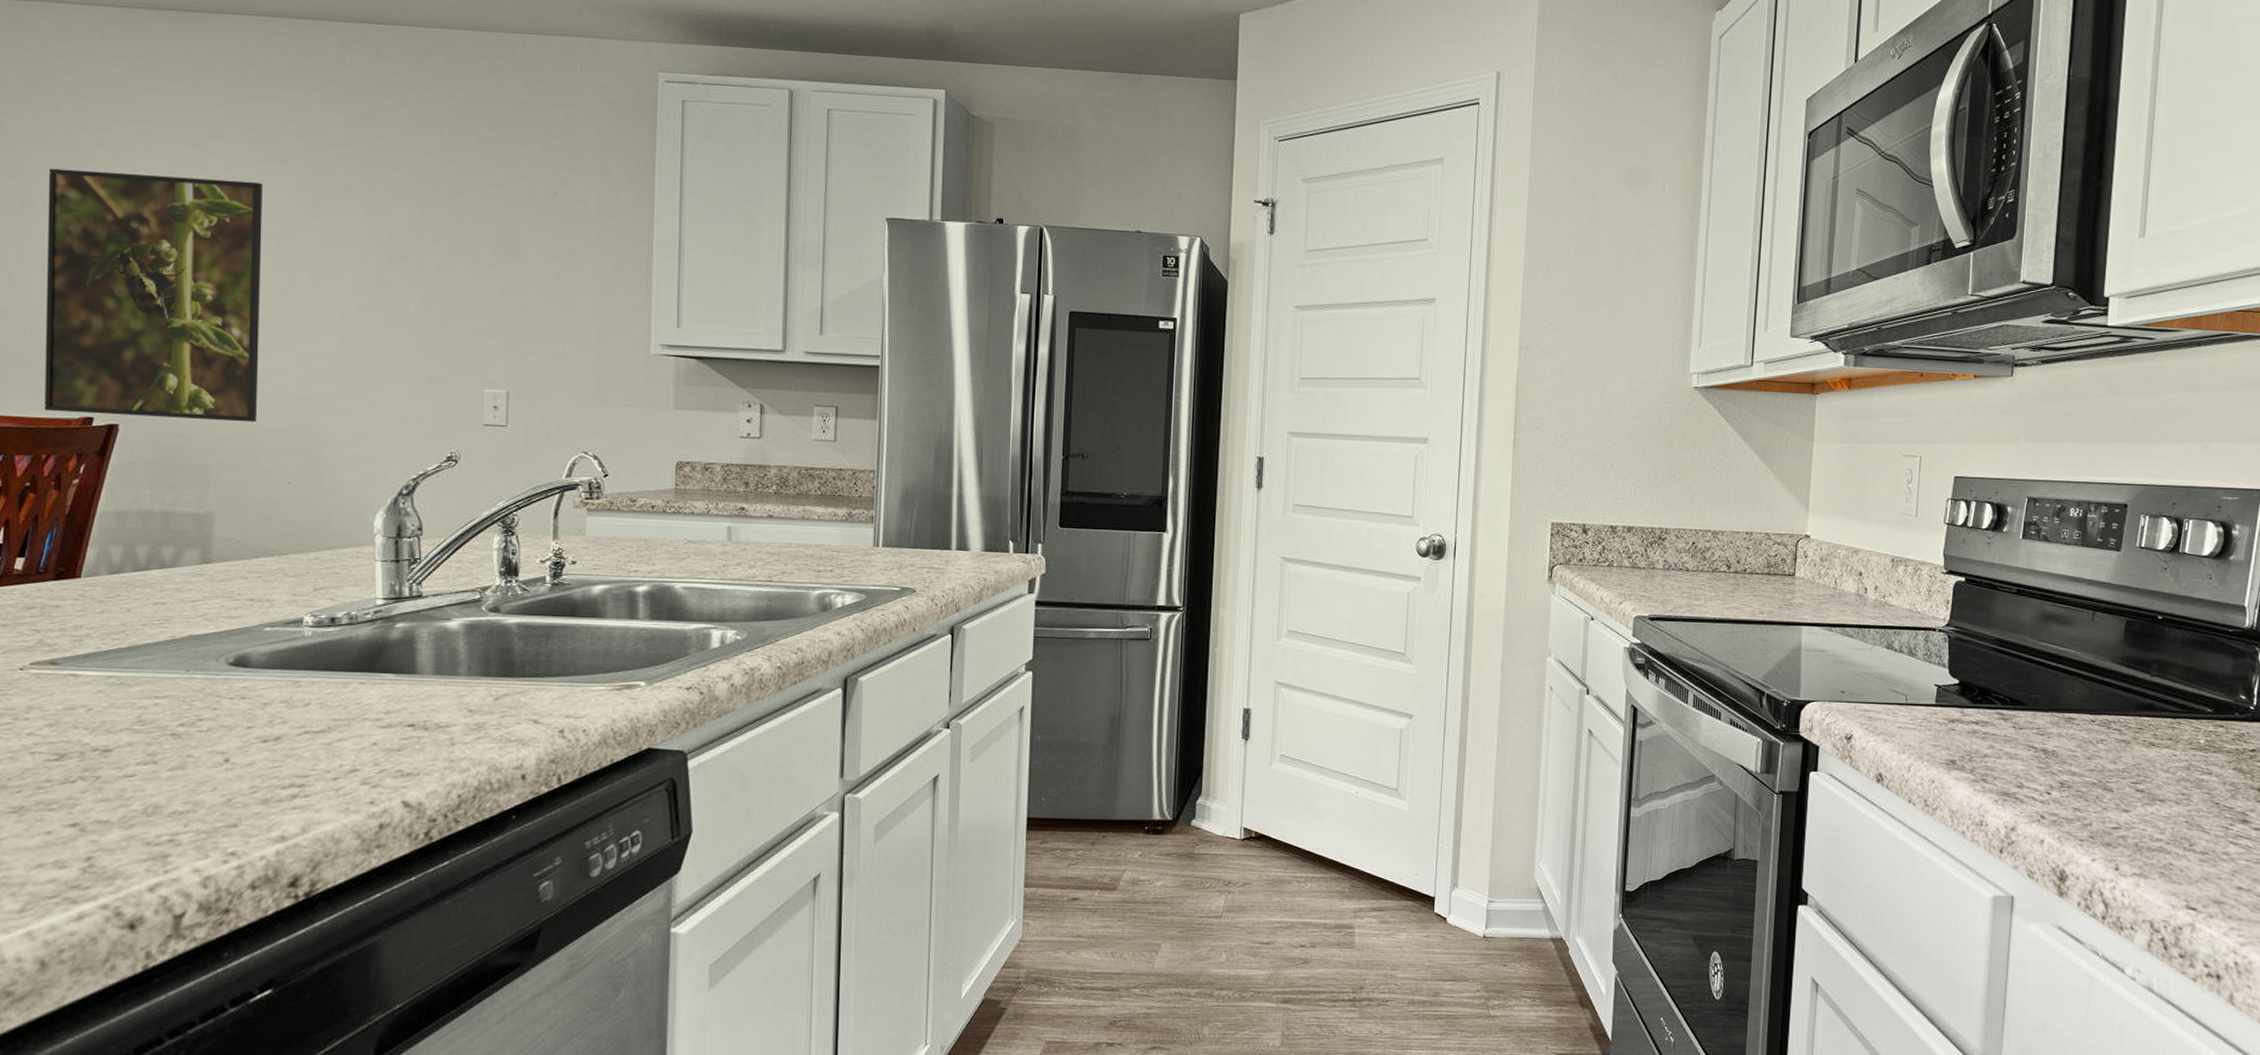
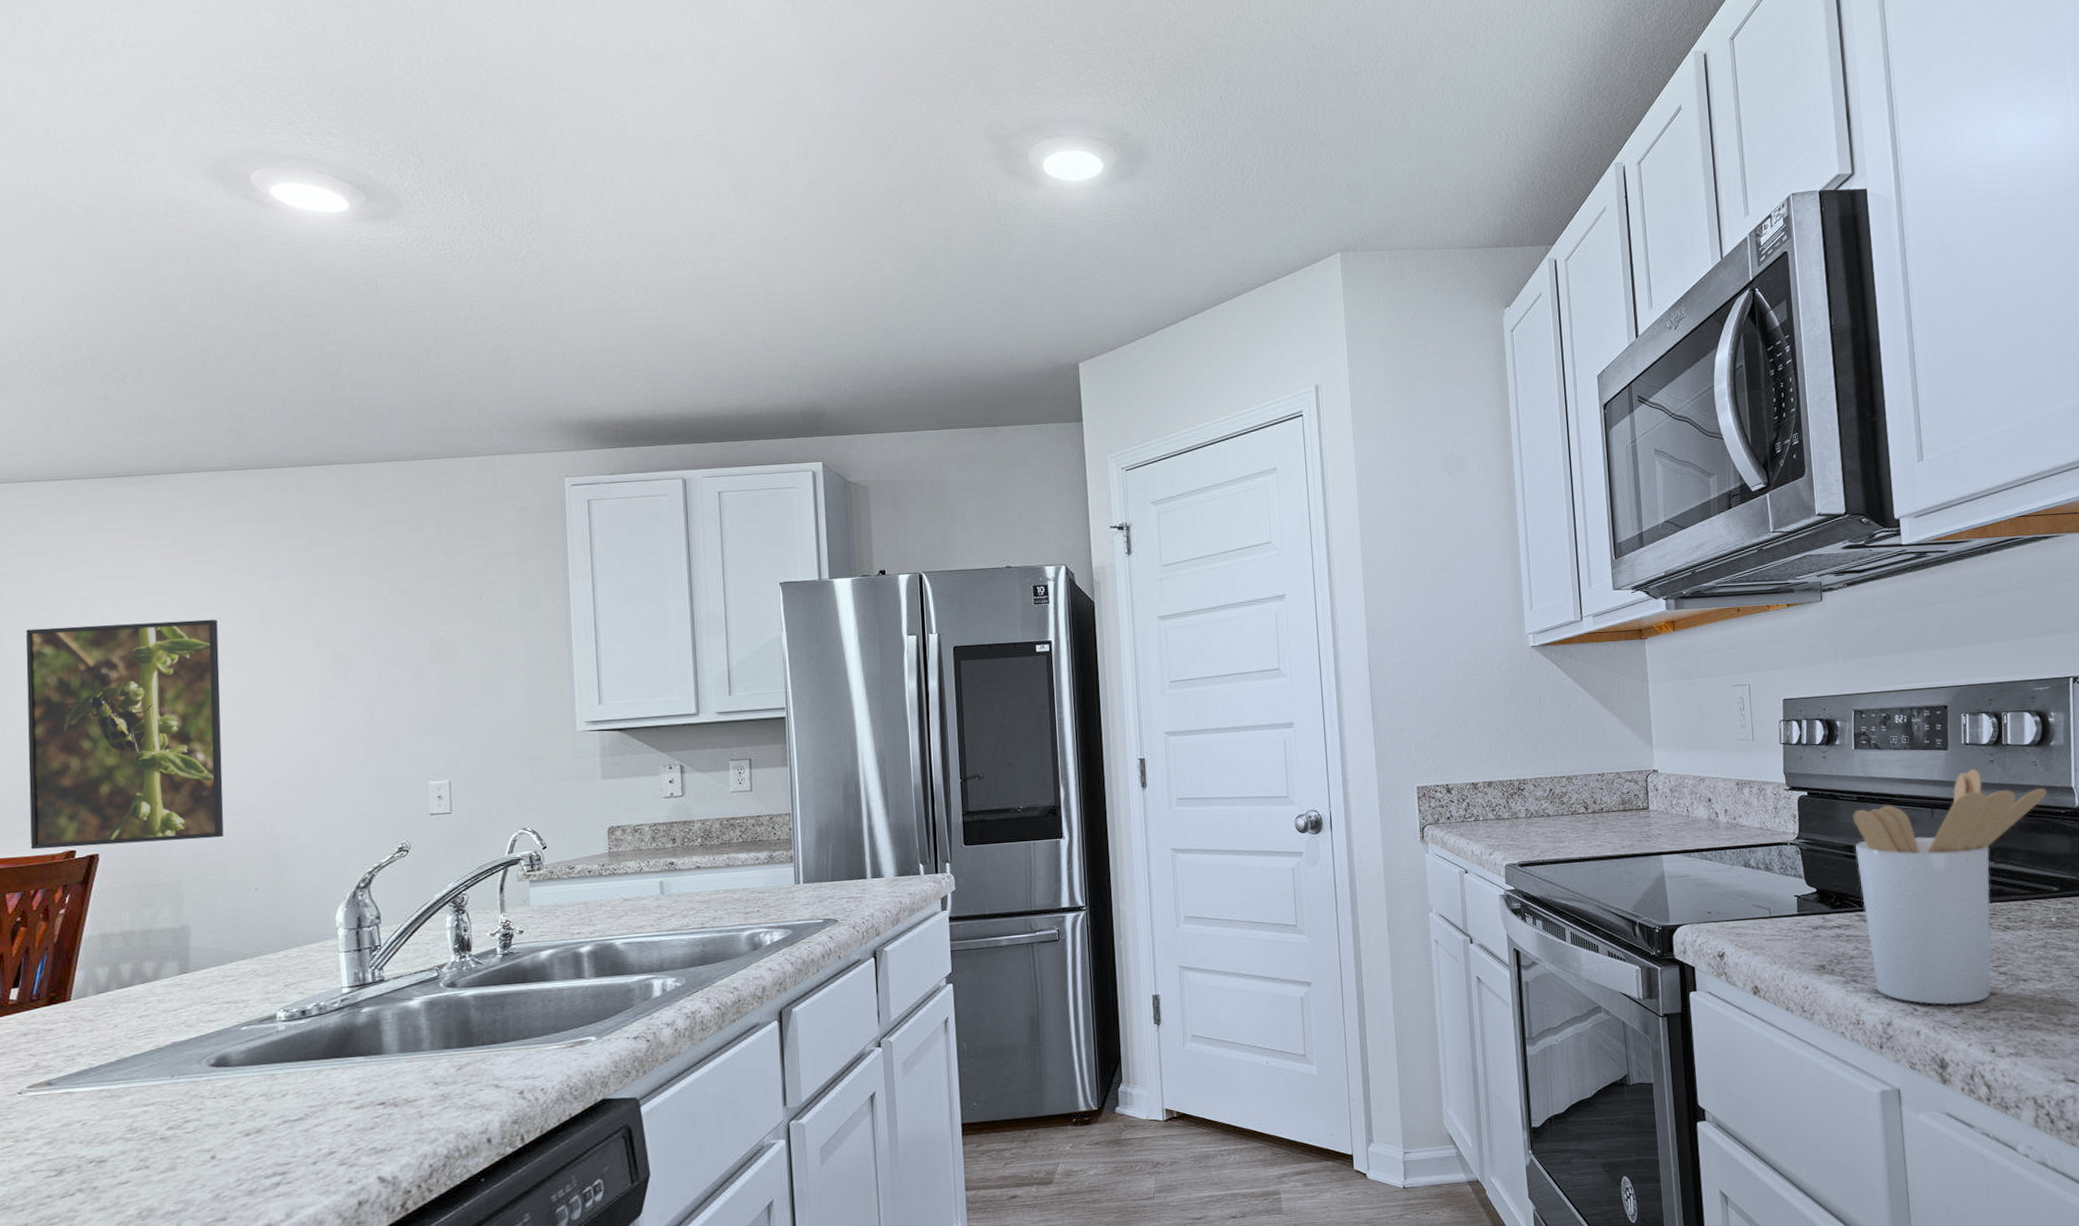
utensil holder: none [2005,575,2218,818] -> present [1852,769,2047,1005]

